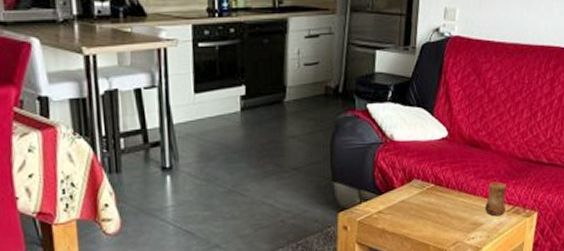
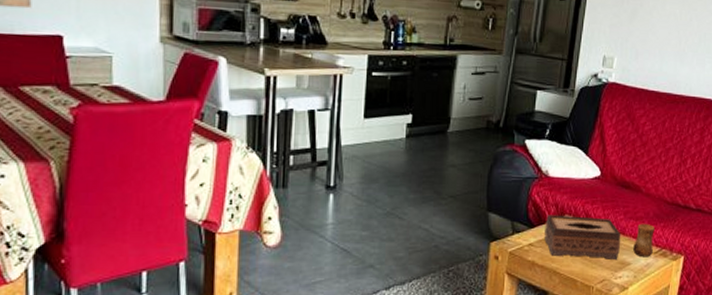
tissue box: none [393,179,473,222] -> present [544,215,621,261]

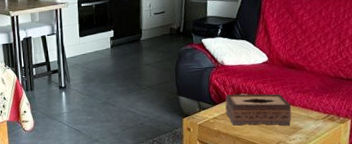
cup: present [632,223,655,257] -> none [302,95,321,123]

